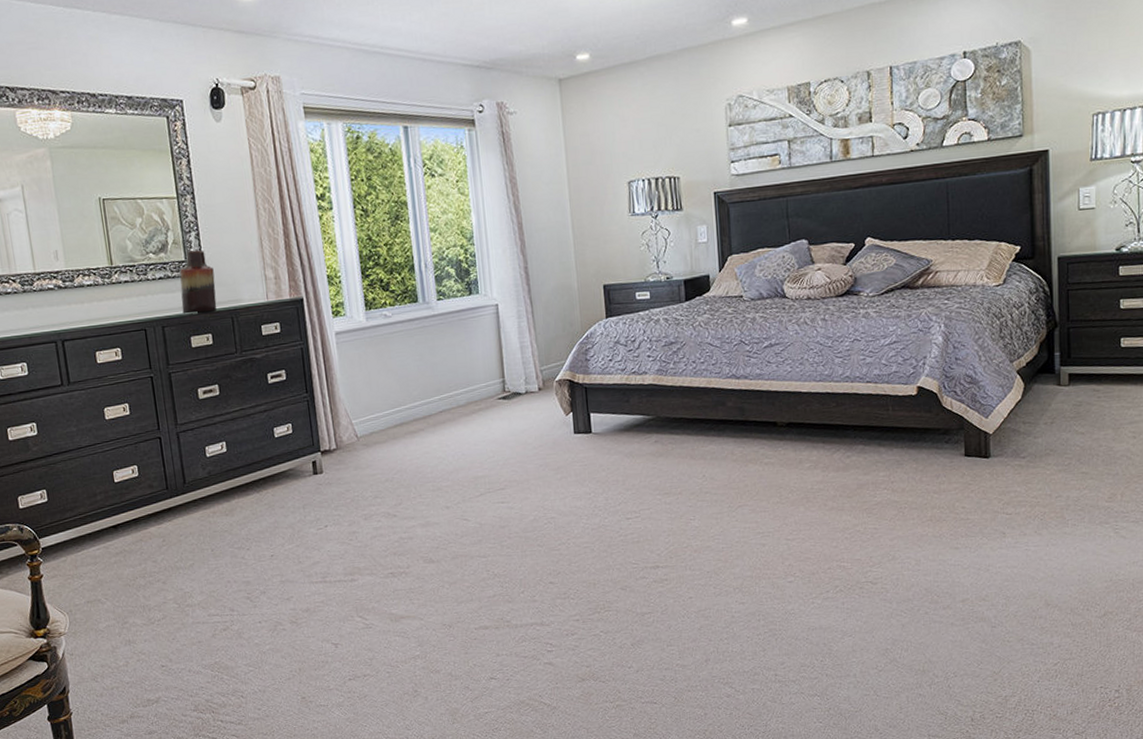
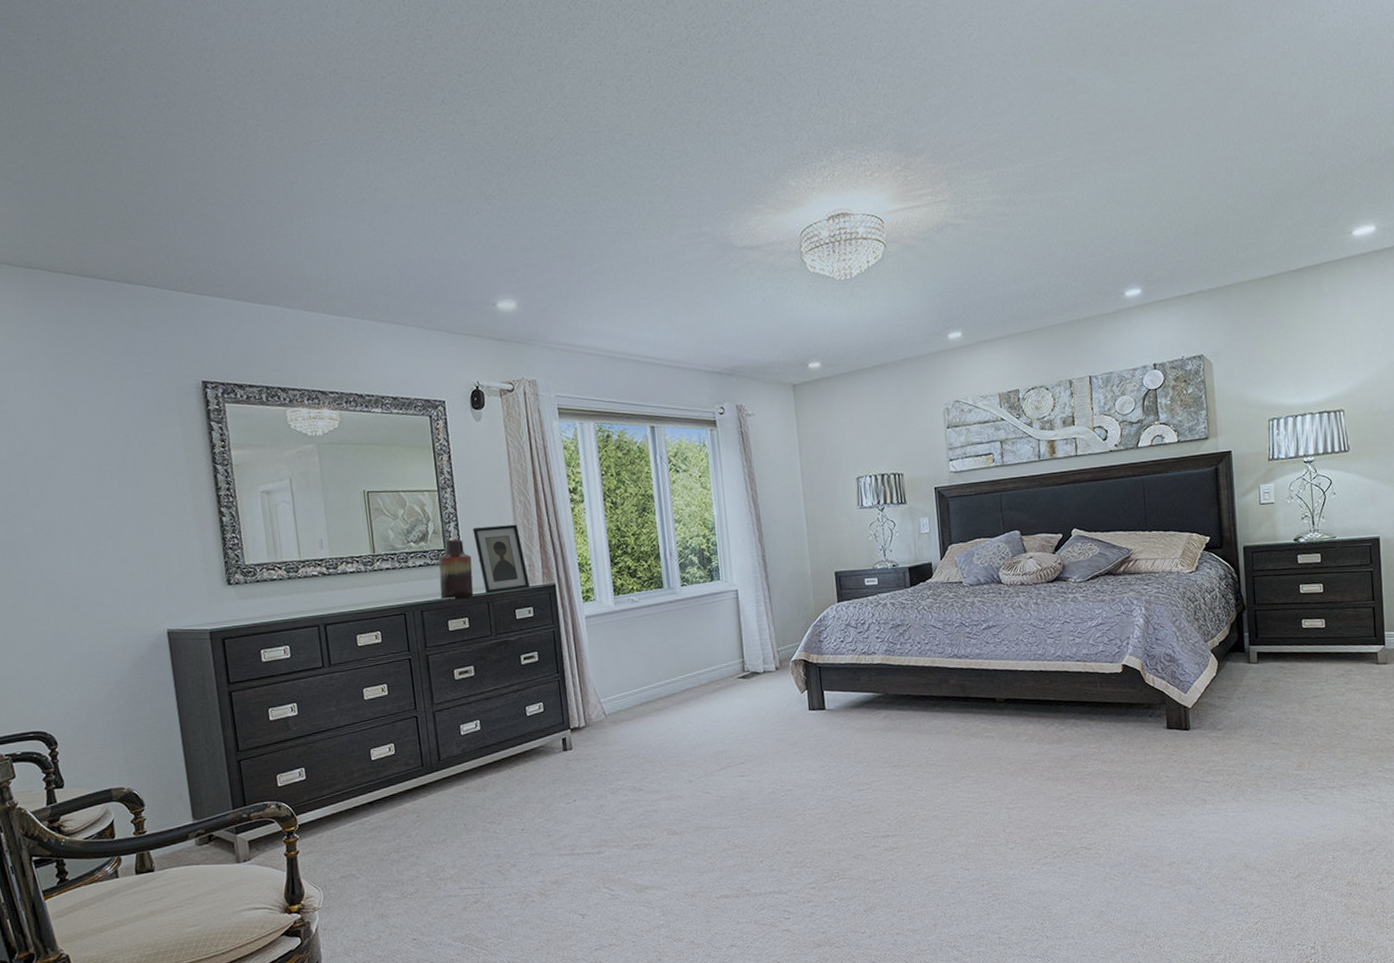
picture frame: none [214,233,276,308] -> present [472,524,530,594]

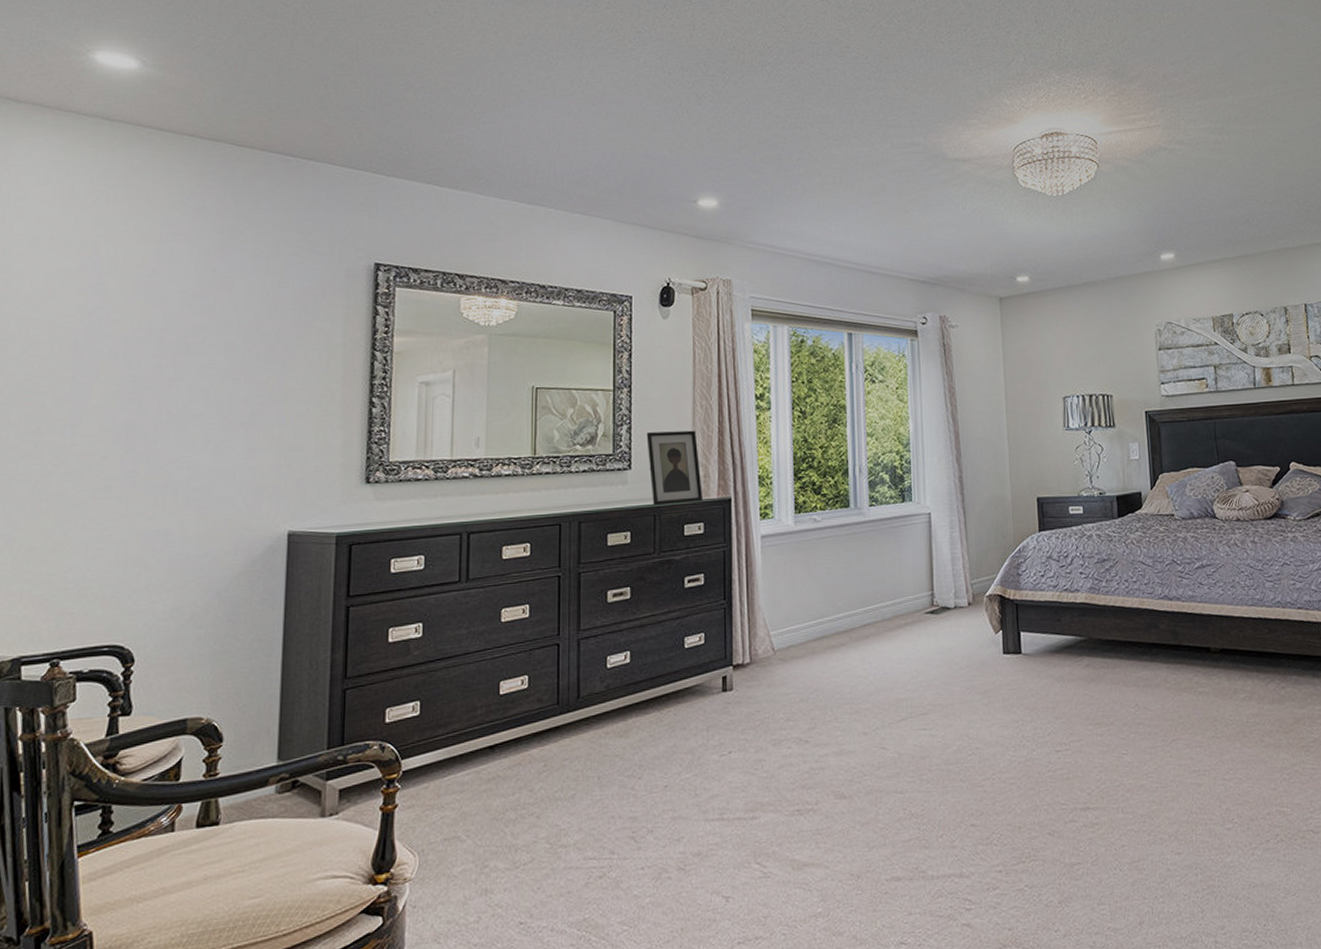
vase: present [438,539,474,600] -> none [603,444,641,511]

